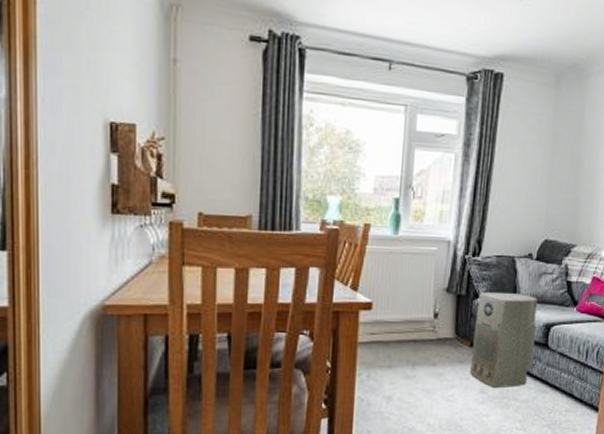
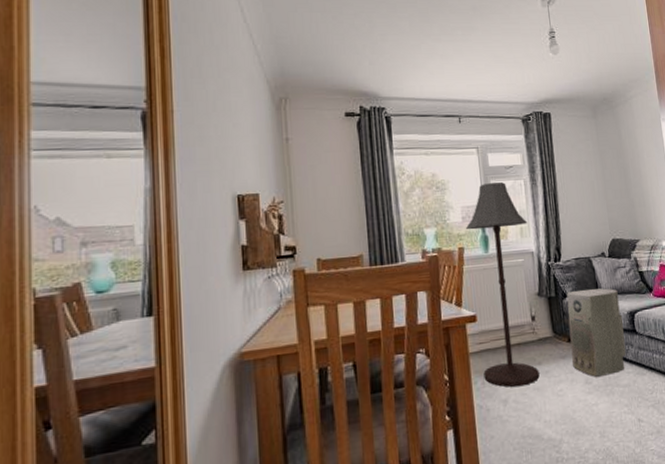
floor lamp: none [370,150,450,386] -> present [466,181,540,387]

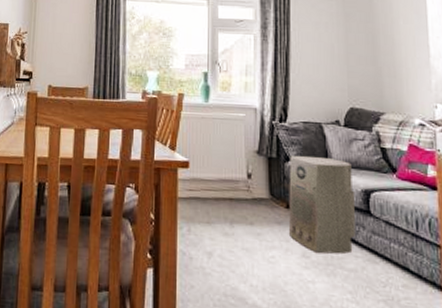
floor lamp: present [466,181,540,387] -> none [188,34,254,243]

